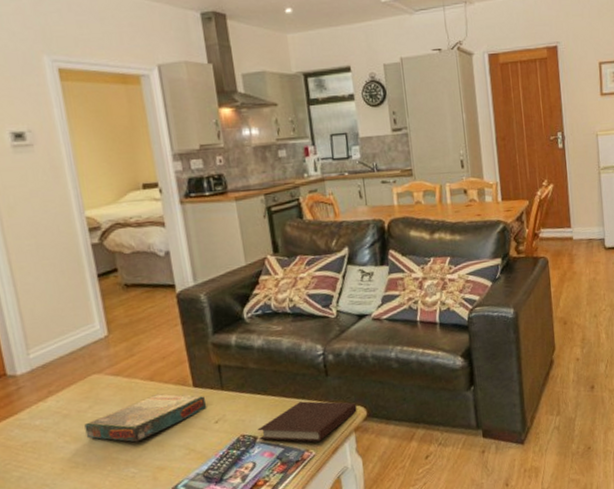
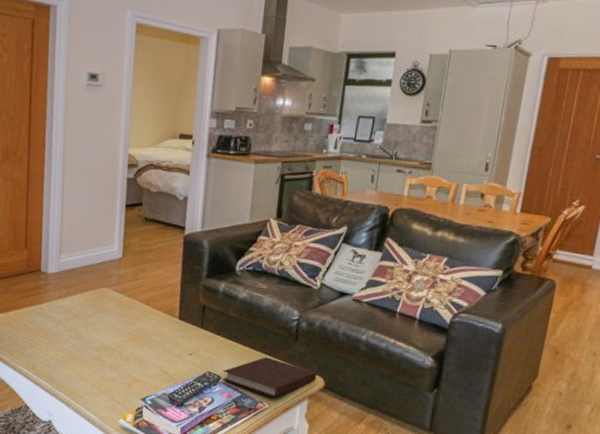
board game: present [84,393,207,443] -> none [86,316,186,353]

